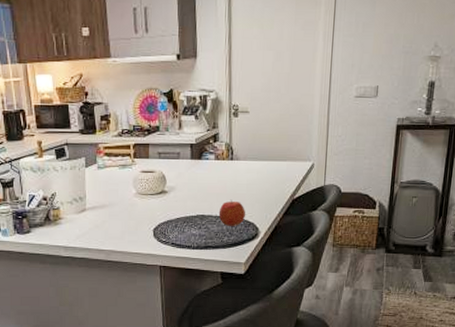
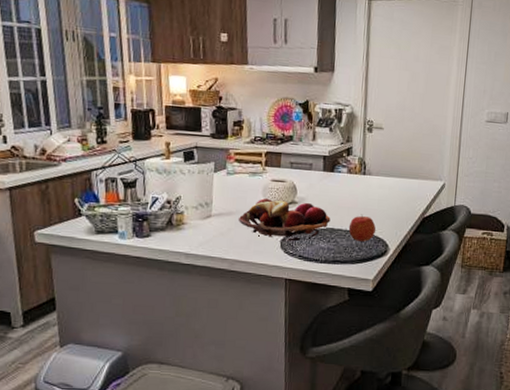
fruit basket: none [111,190,201,230] -> present [238,198,331,241]

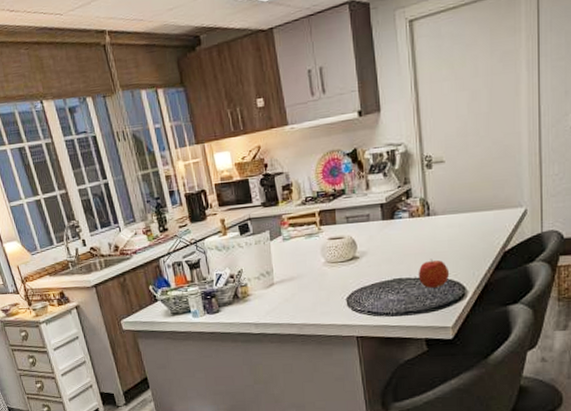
fruit basket: present [238,198,331,241] -> none [300,255,397,299]

